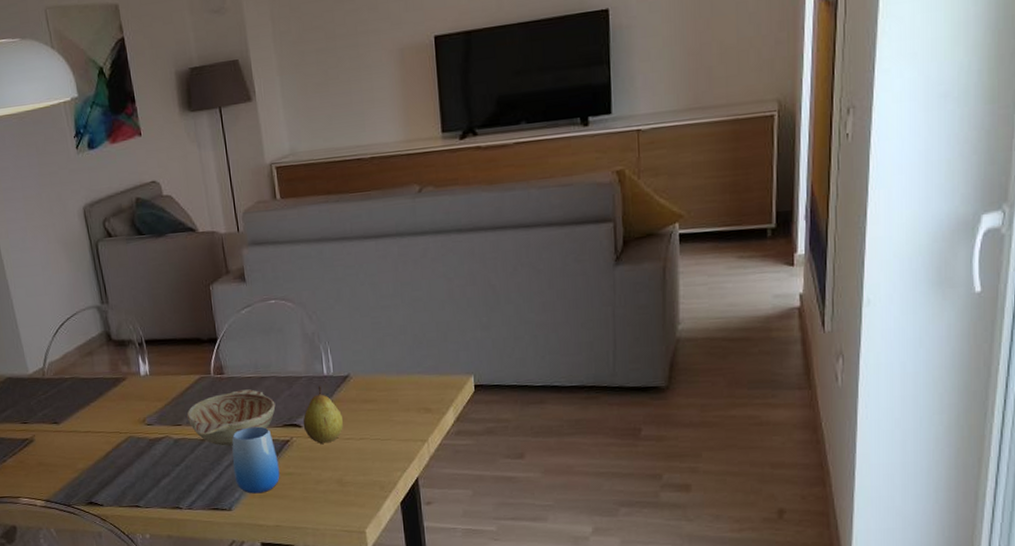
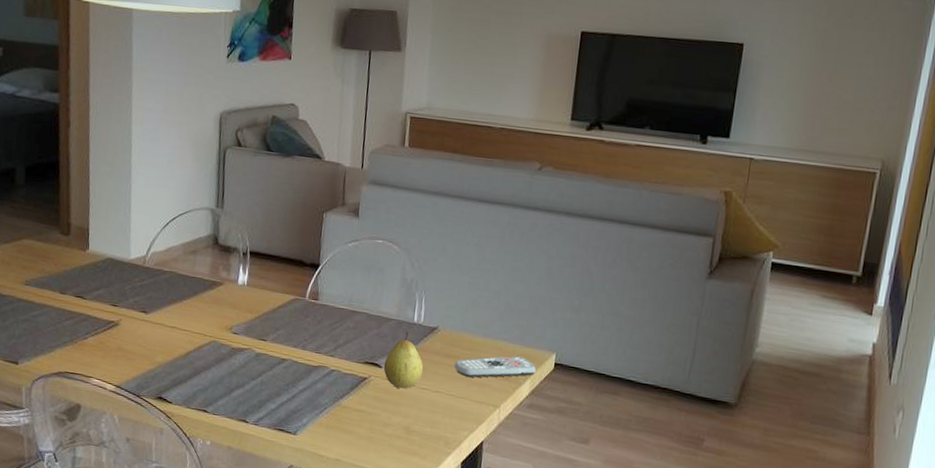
decorative bowl: present [186,389,276,446] -> none [273,318,362,371]
cup: present [231,426,280,494] -> none [306,356,353,424]
remote control: none [373,386,457,419] -> present [453,356,536,378]

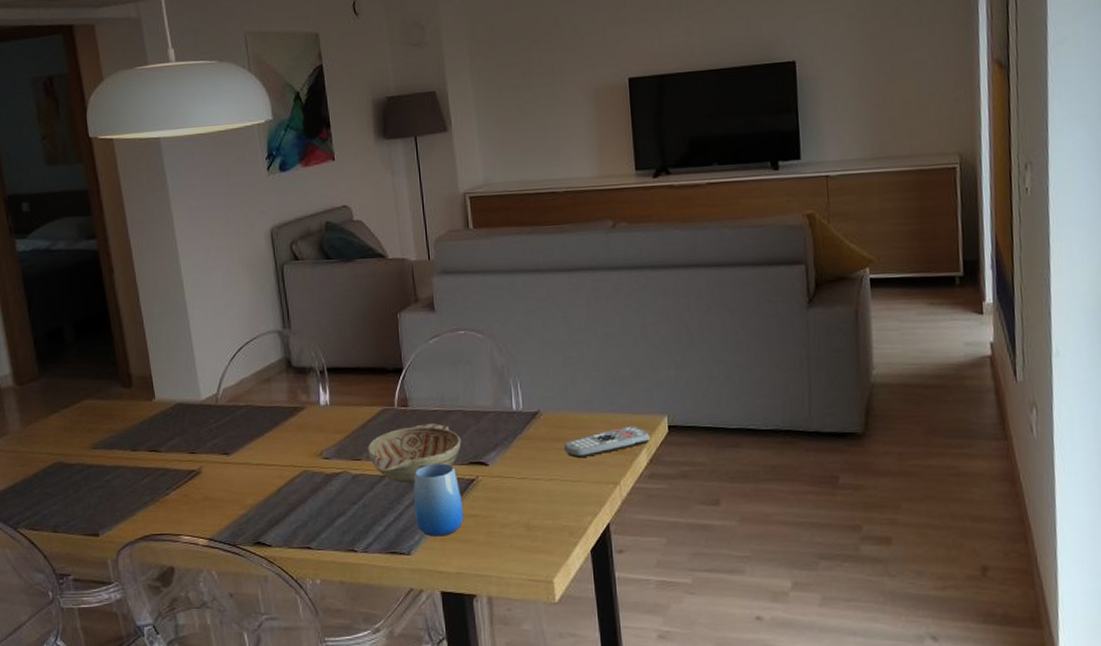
decorative bowl: none [273,318,362,371] -> present [367,423,462,484]
cup: none [306,356,353,424] -> present [413,463,464,537]
fruit: present [383,331,424,389] -> none [489,421,533,484]

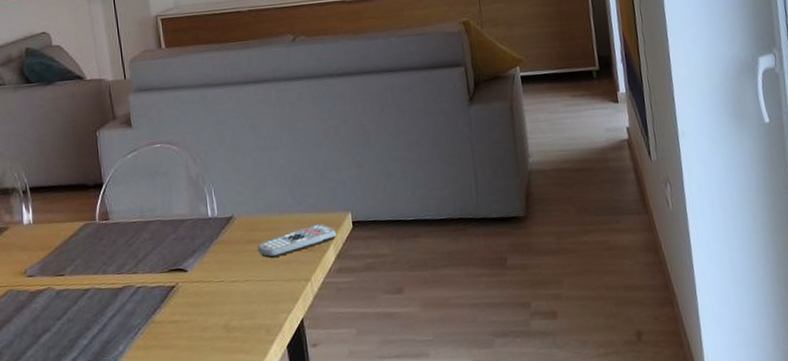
decorative bowl: present [367,423,462,484] -> none [70,234,161,296]
cup: present [413,463,464,537] -> none [116,272,166,346]

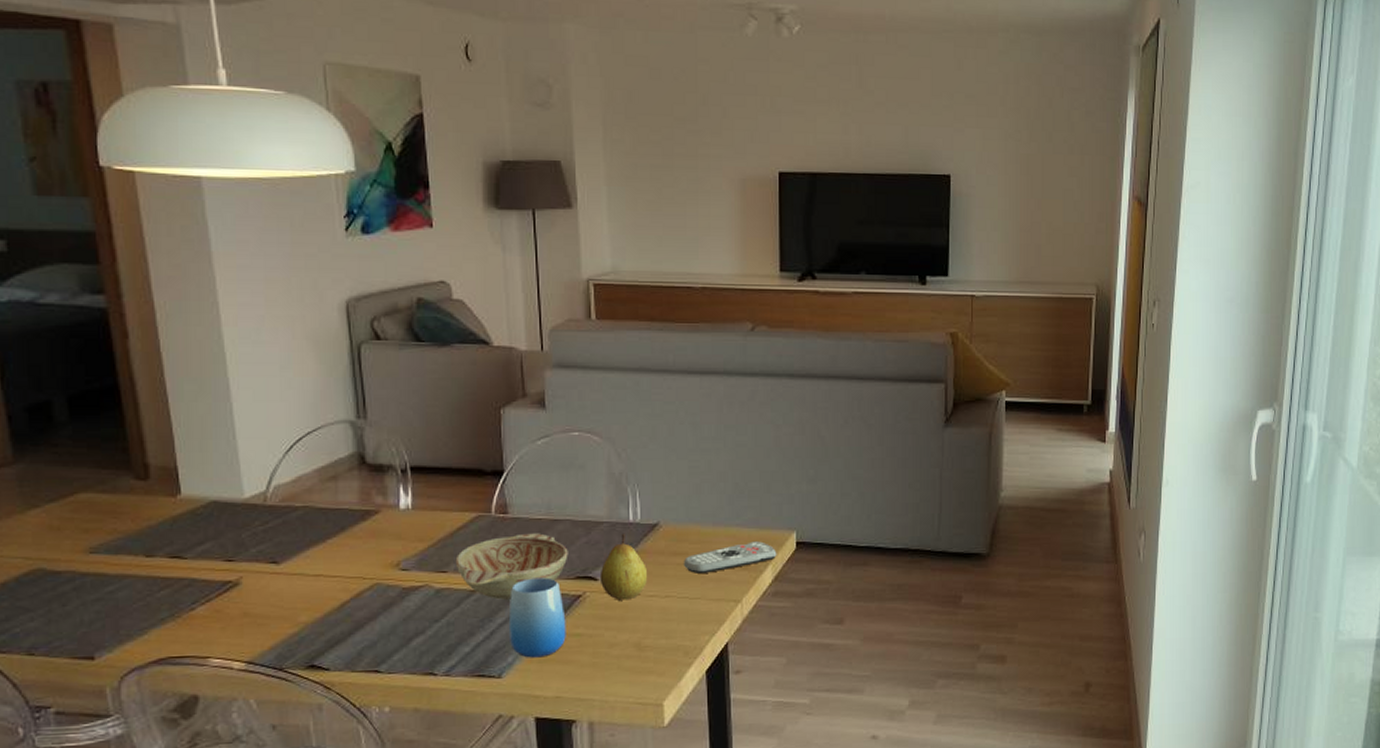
decorative bowl: none [70,234,161,296] -> present [455,533,568,600]
cup: none [116,272,166,346] -> present [508,577,566,658]
fruit: none [188,227,229,288] -> present [599,533,648,600]

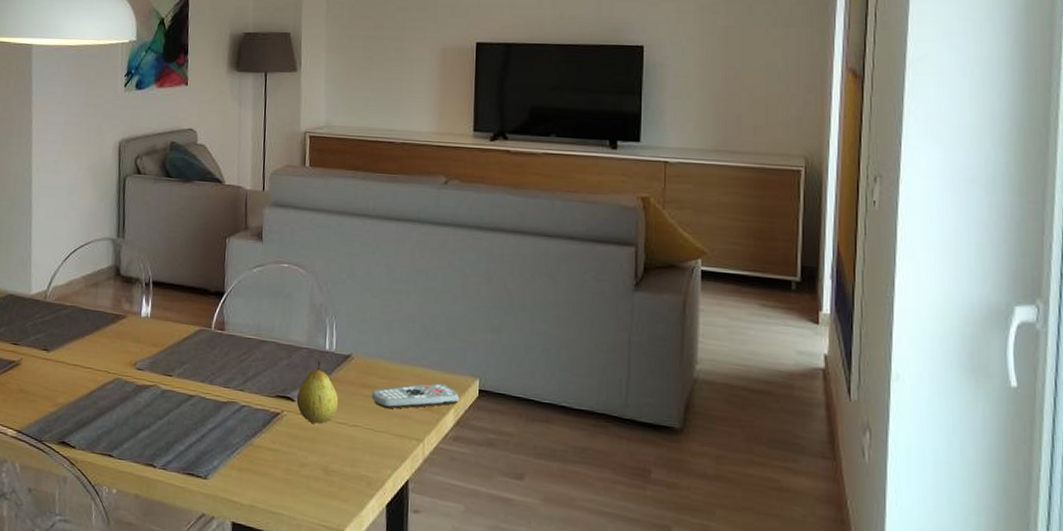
decorative bowl: present [455,533,568,600] -> none [179,350,272,408]
cup: present [508,577,566,658] -> none [216,391,265,466]

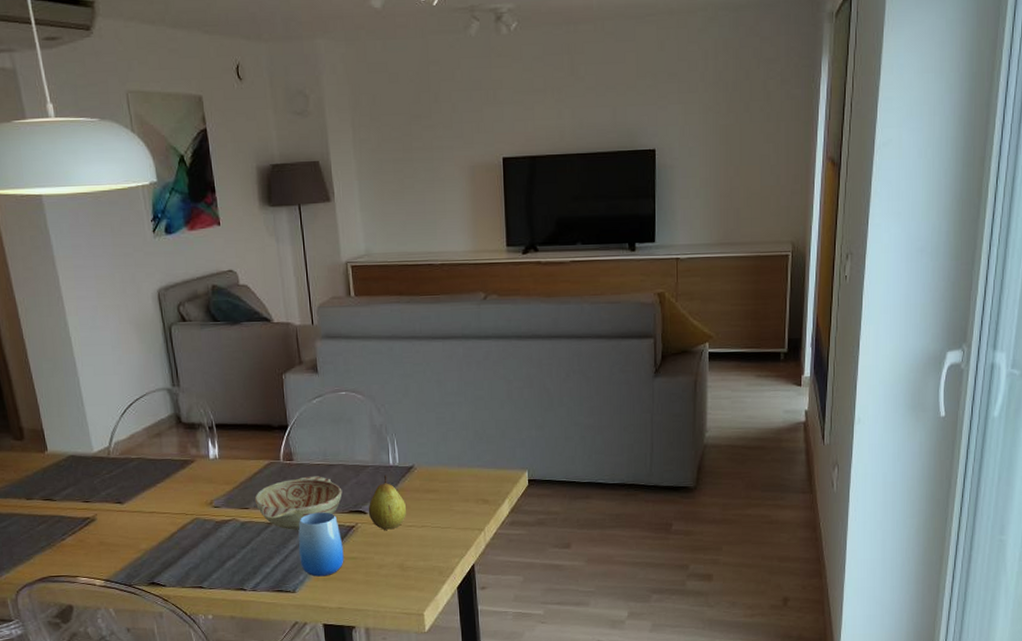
decorative bowl: none [179,350,272,408] -> present [254,476,343,530]
cup: none [216,391,265,466] -> present [298,512,344,577]
remote control: present [371,383,460,409] -> none [435,479,512,508]

